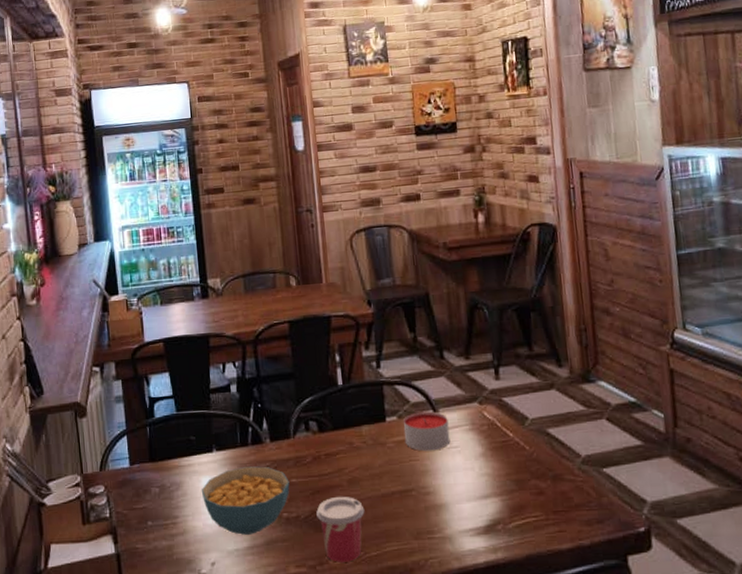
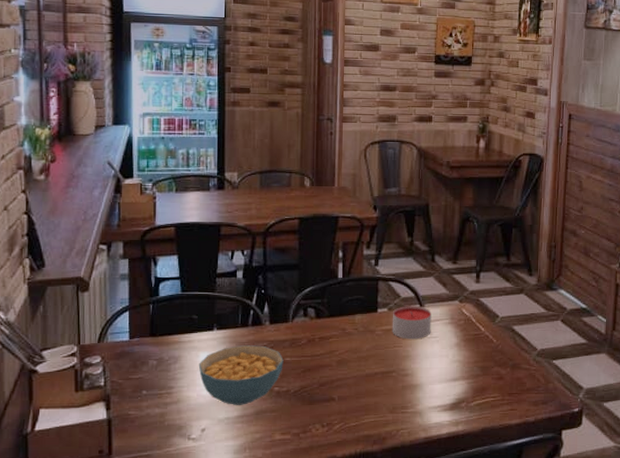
cup: present [316,496,365,562] -> none [305,374,349,431]

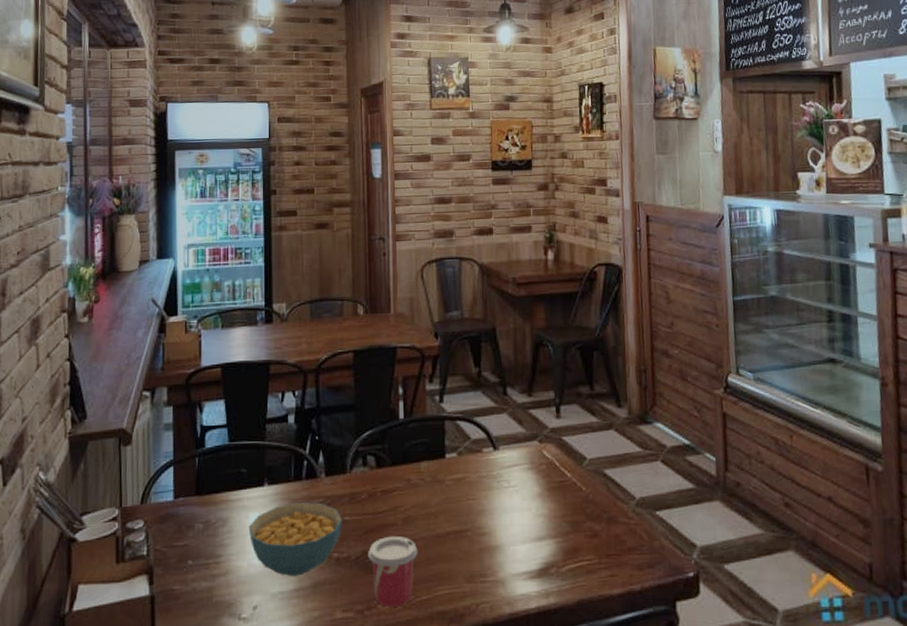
cup: none [305,374,349,431] -> present [368,535,418,607]
candle: present [392,306,432,340] -> none [462,449,509,490]

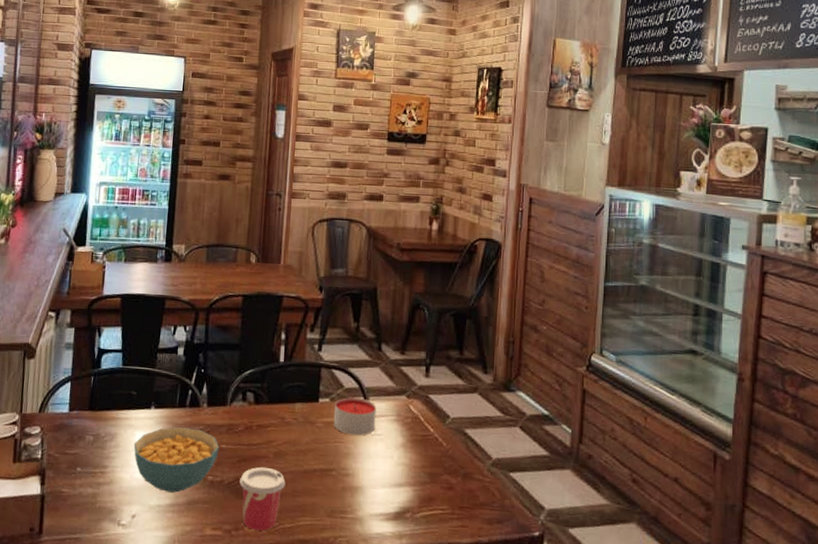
candle: none [462,449,509,490] -> present [333,397,376,436]

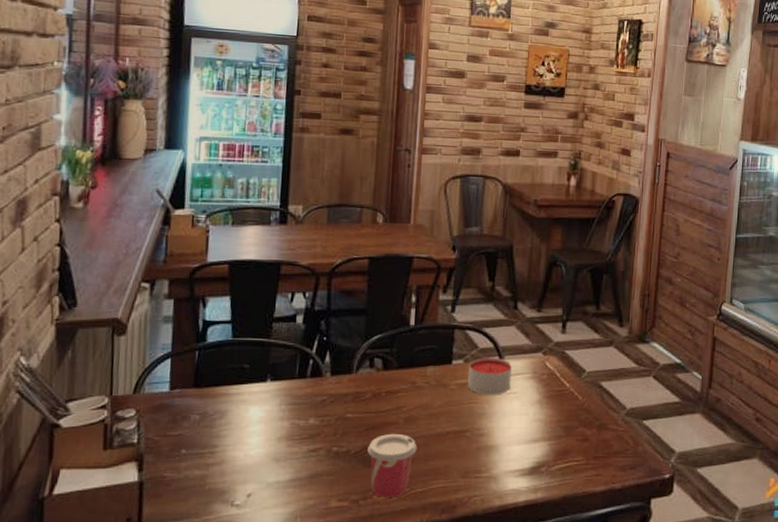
cereal bowl: present [133,427,219,493] -> none [247,399,345,467]

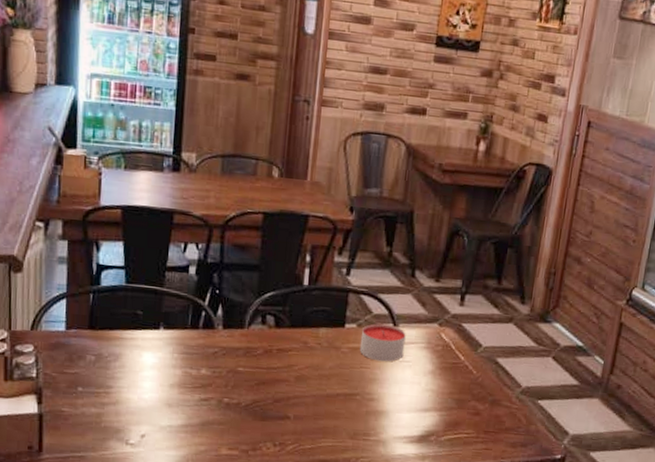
cup: present [367,433,417,498] -> none [258,390,307,451]

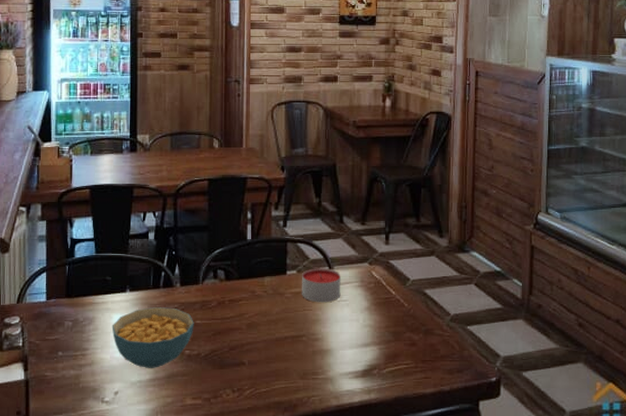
cereal bowl: none [141,349,236,414] -> present [111,307,194,368]

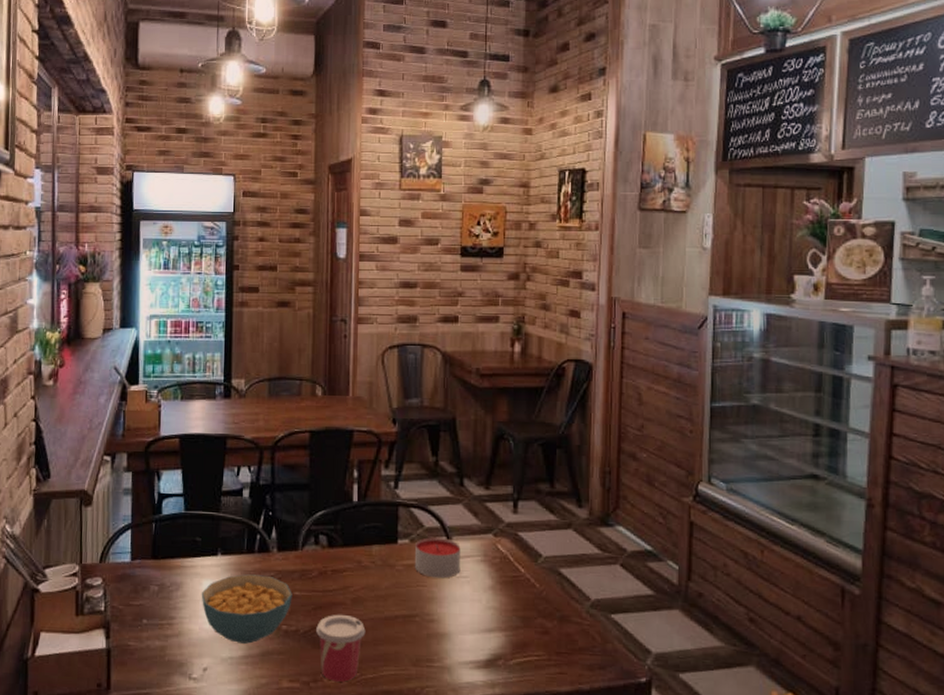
cup: none [216,338,259,396] -> present [316,614,366,682]

